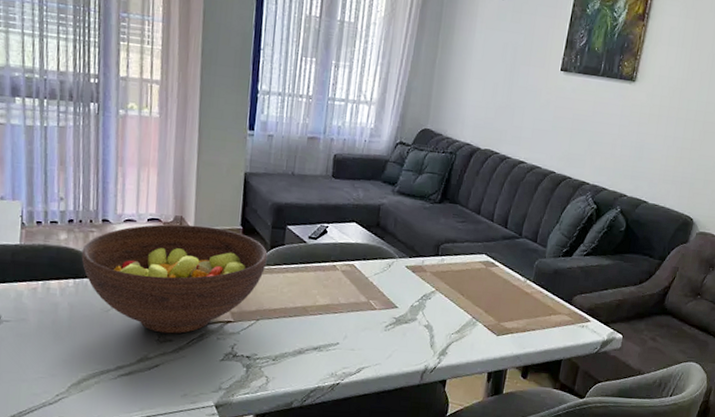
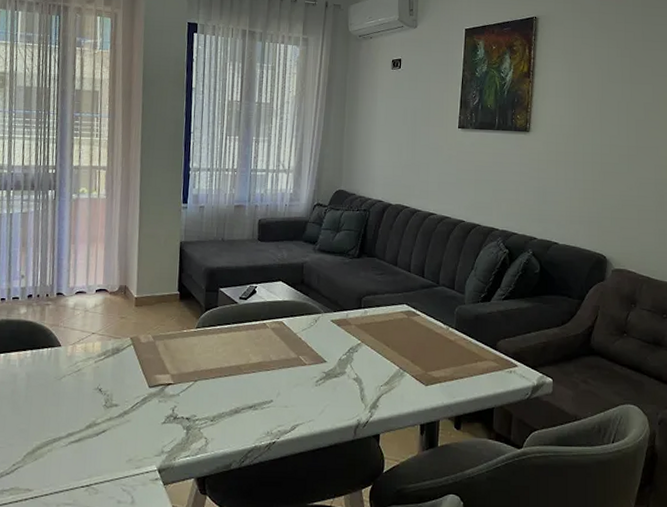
fruit bowl: present [81,224,268,334] -> none [38,293,203,399]

